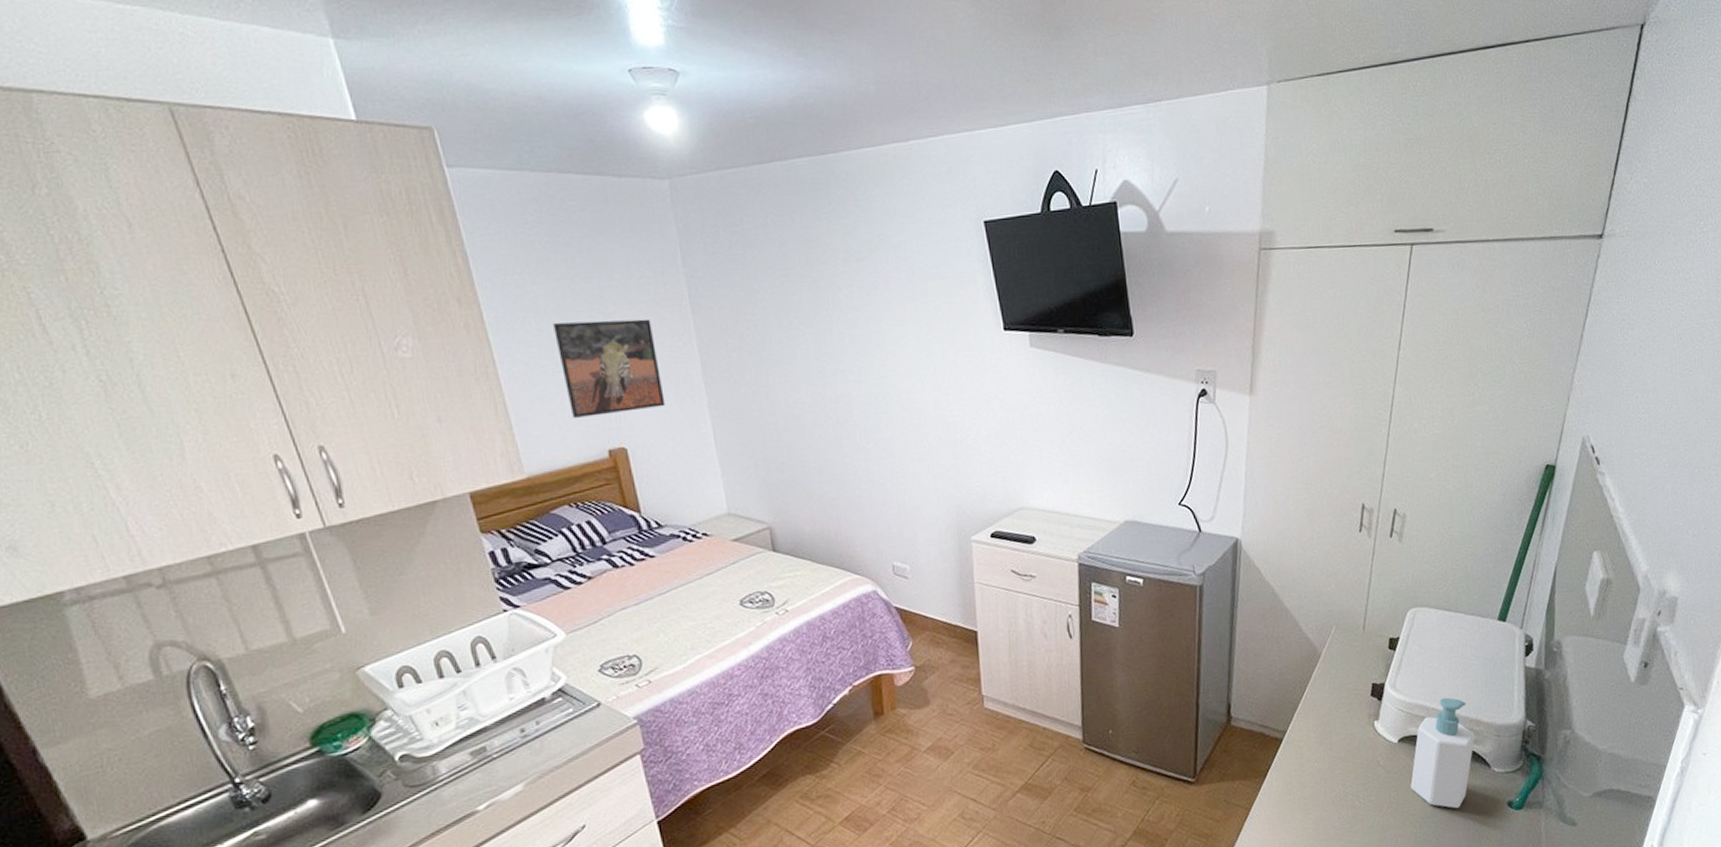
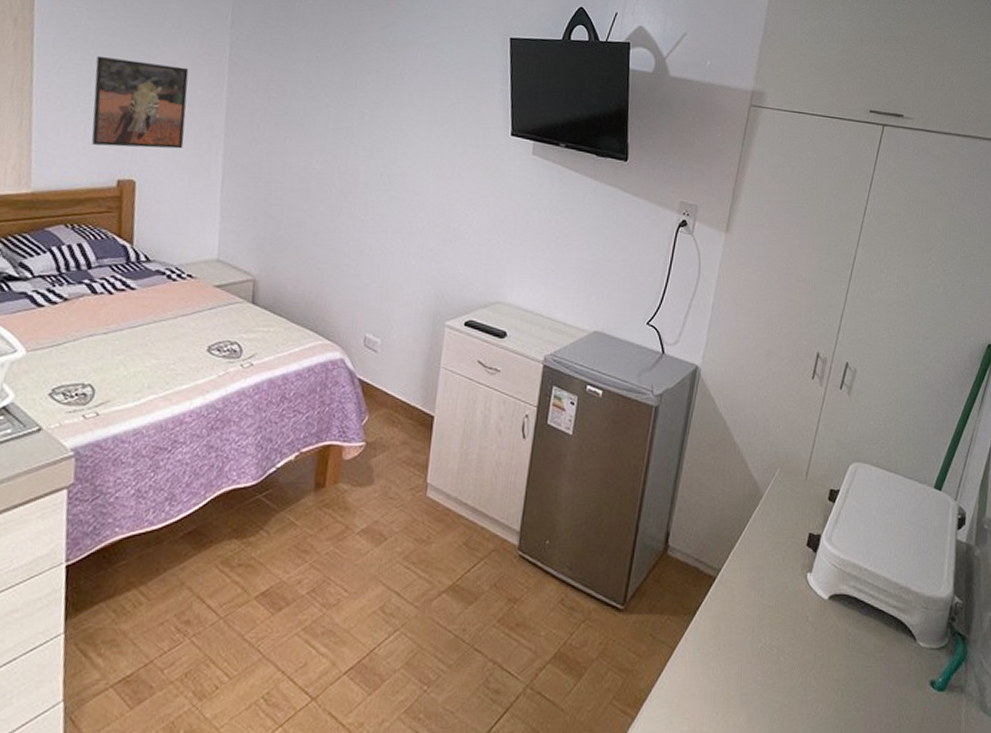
soap bottle: present [1410,697,1475,809] -> none [837,559,904,681]

